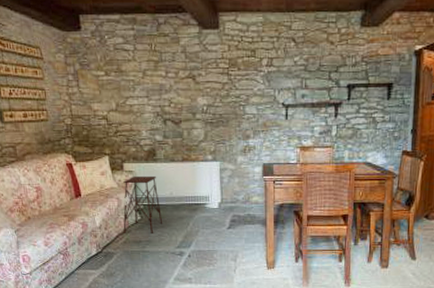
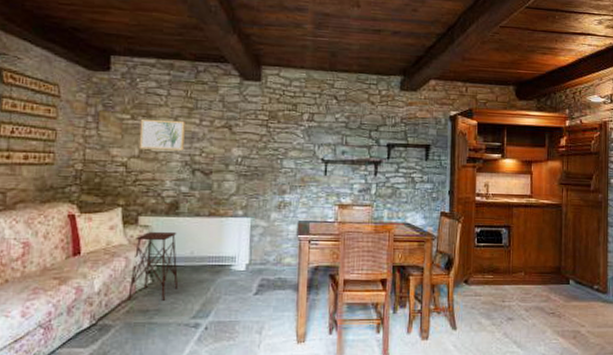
wall art: none [113,74,154,103] -> present [139,118,185,151]

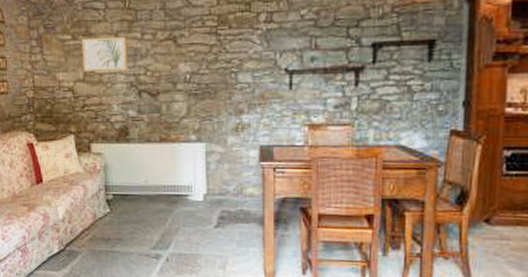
side table: present [128,231,179,301] -> none [89,159,136,230]

